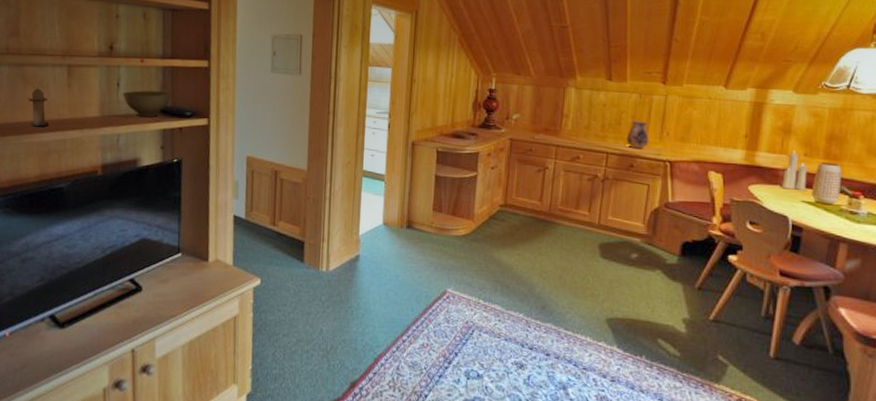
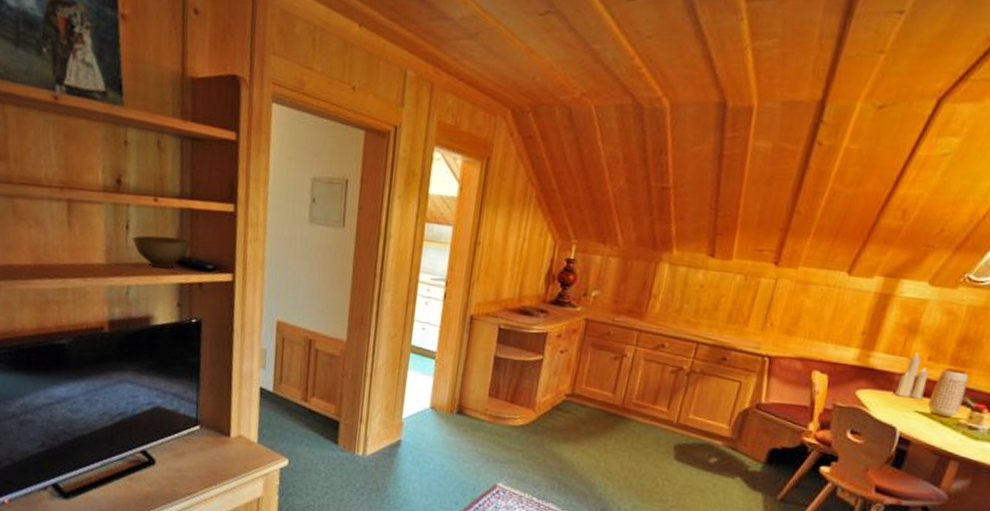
candle: present [27,86,48,127] -> none [21,223,46,273]
ceramic pitcher: present [626,121,649,149] -> none [722,307,750,341]

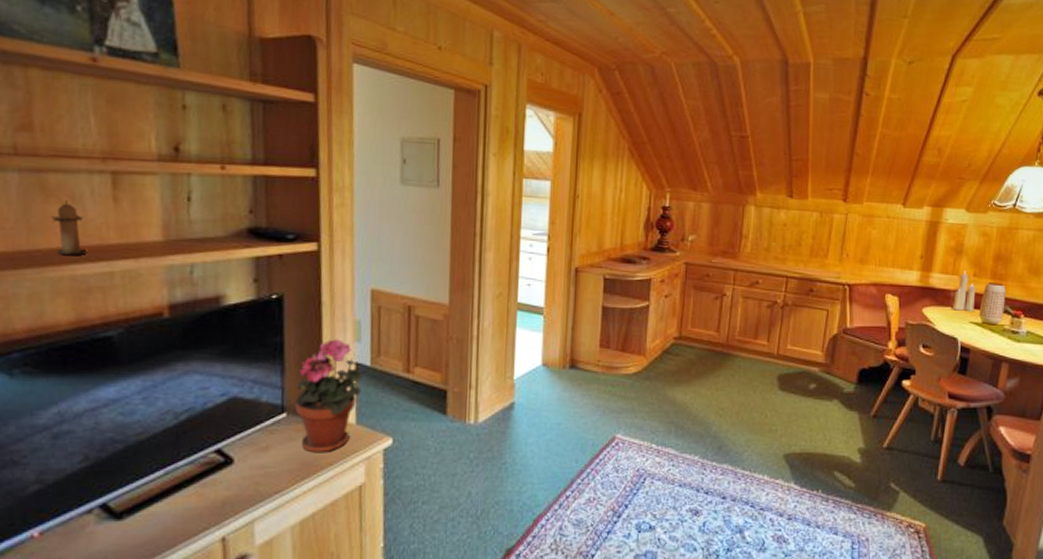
candle: none [21,223,46,273] -> present [51,200,86,256]
bowl: present [132,235,190,269] -> none [195,206,266,242]
potted plant: none [207,364,267,465] -> present [295,339,364,453]

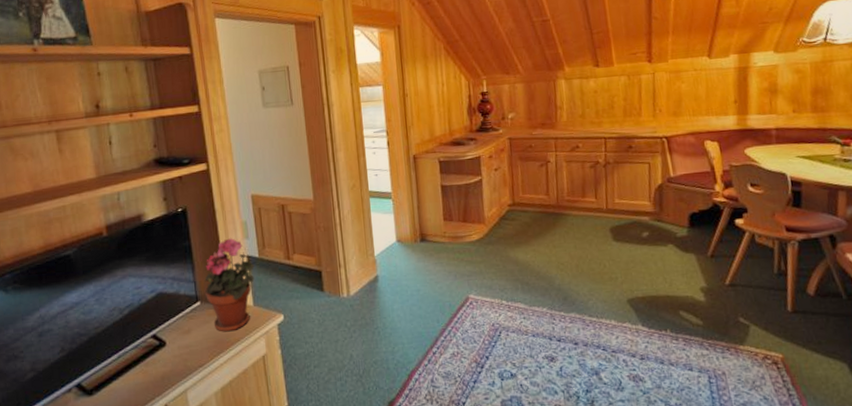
candle: present [51,200,86,256] -> none [20,156,45,198]
candle: present [951,271,976,311] -> none [775,108,799,148]
vase: present [979,282,1006,326] -> none [804,115,832,157]

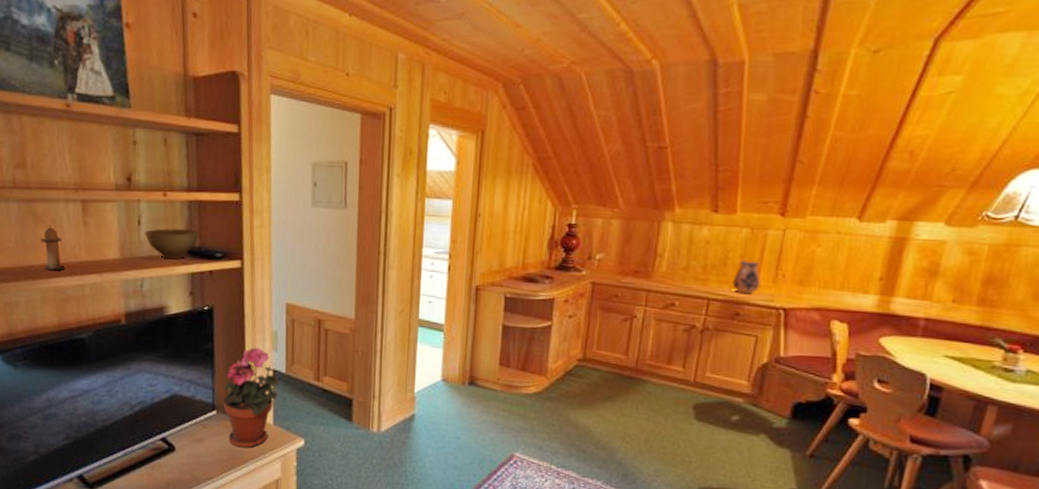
candle: none [20,156,45,198] -> present [40,225,64,271]
bowl: none [116,142,166,172] -> present [144,228,199,260]
ceramic pitcher: none [621,102,644,130] -> present [732,261,760,295]

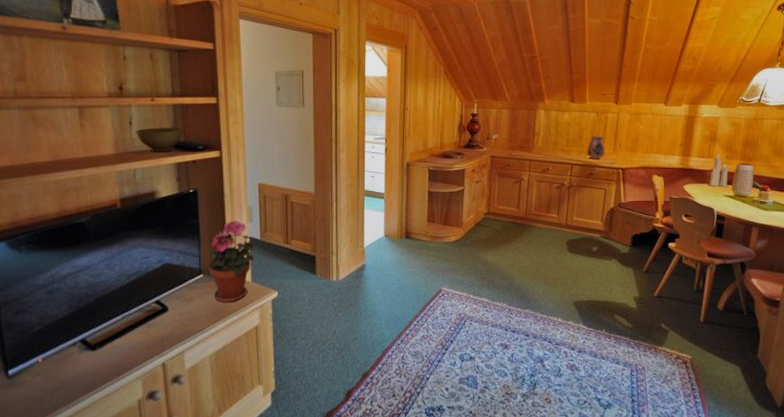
candle: present [40,225,64,271] -> none [40,128,64,167]
candle: none [919,295,955,343] -> present [708,154,728,187]
vase: none [957,310,998,361] -> present [732,163,754,198]

